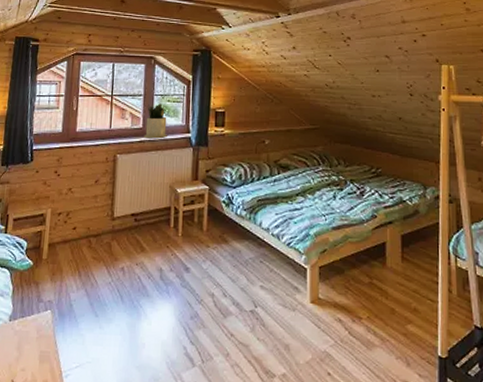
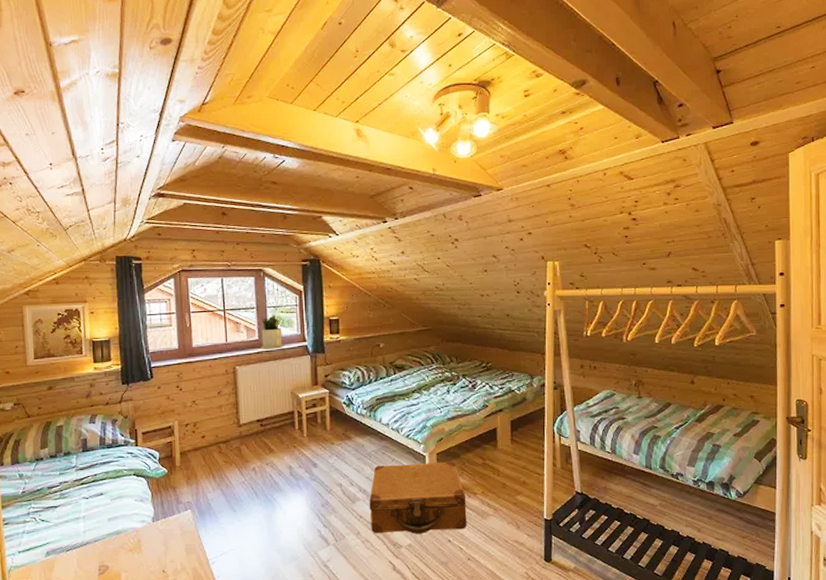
suitcase: none [242,275,350,362] -> present [369,461,467,534]

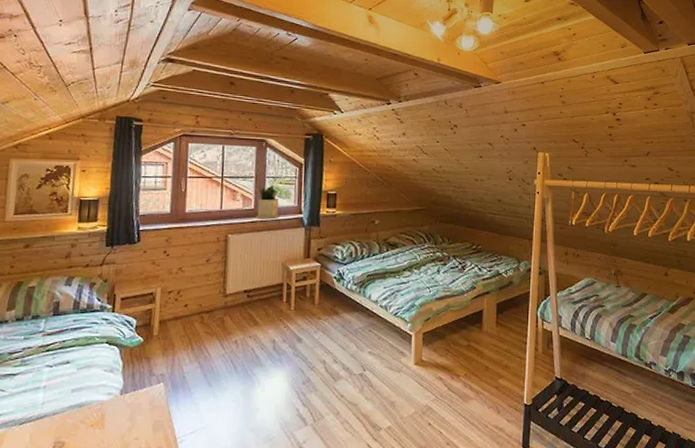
suitcase: present [369,461,467,534] -> none [351,342,449,416]

